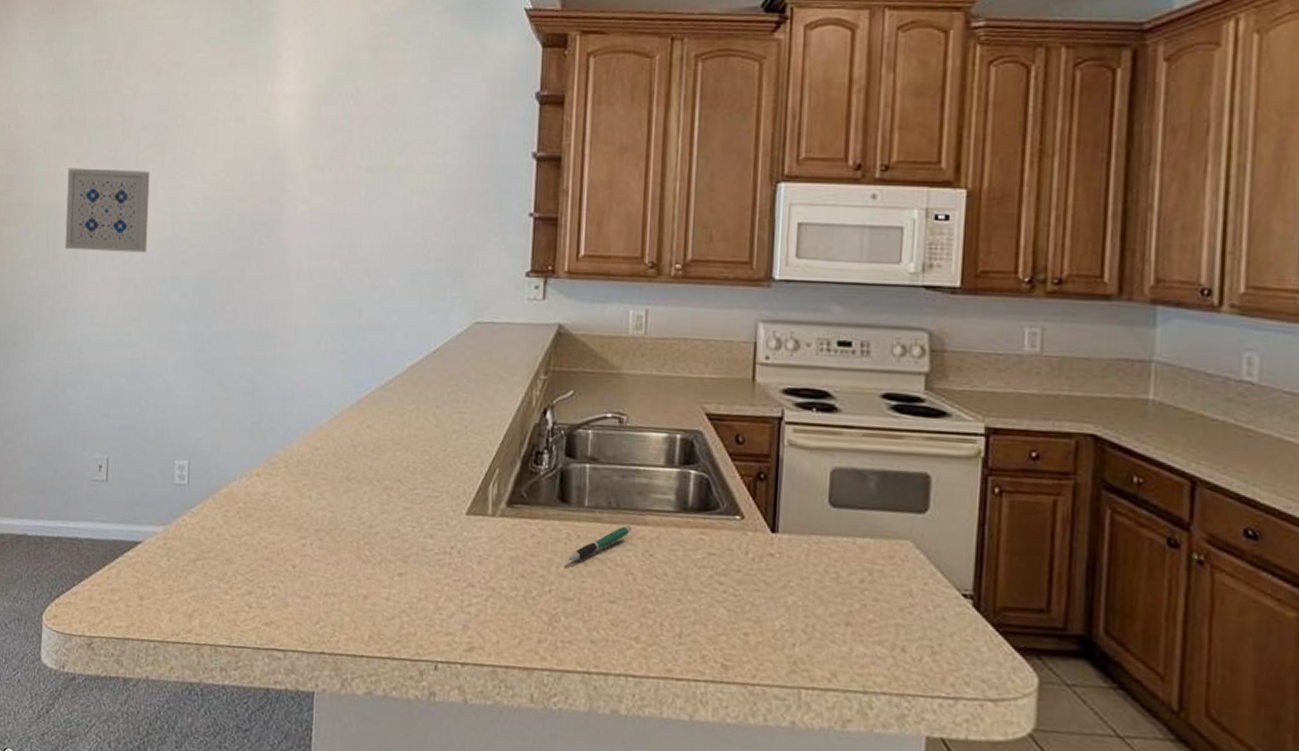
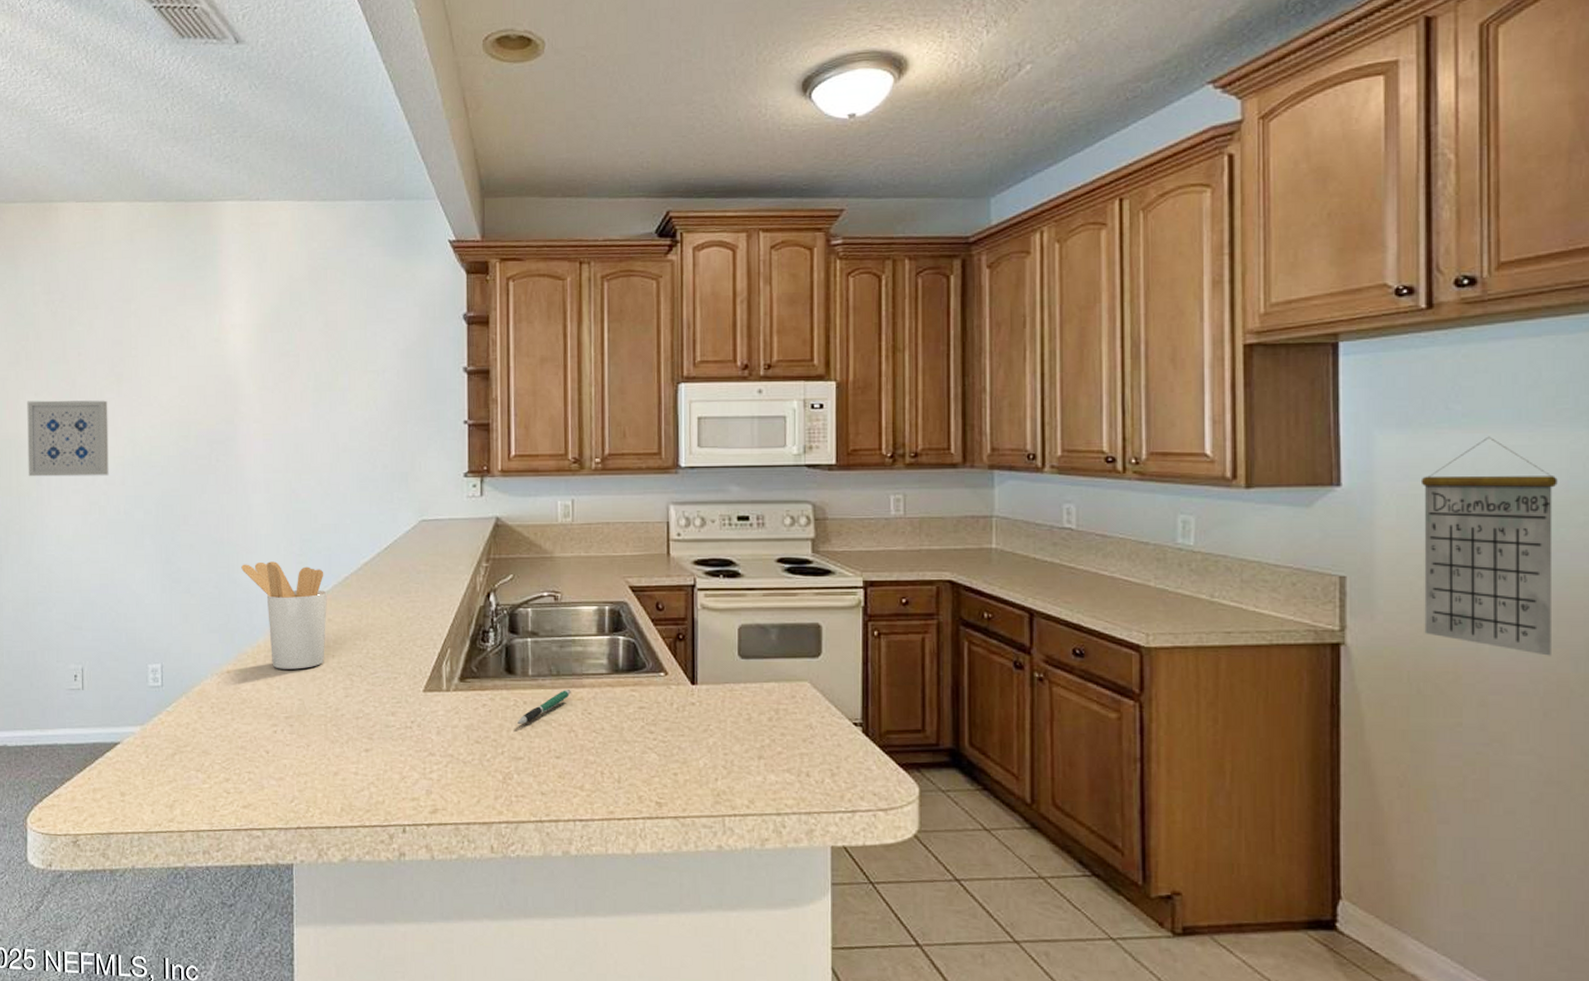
utensil holder: none [278,357,369,479] -> present [241,561,328,670]

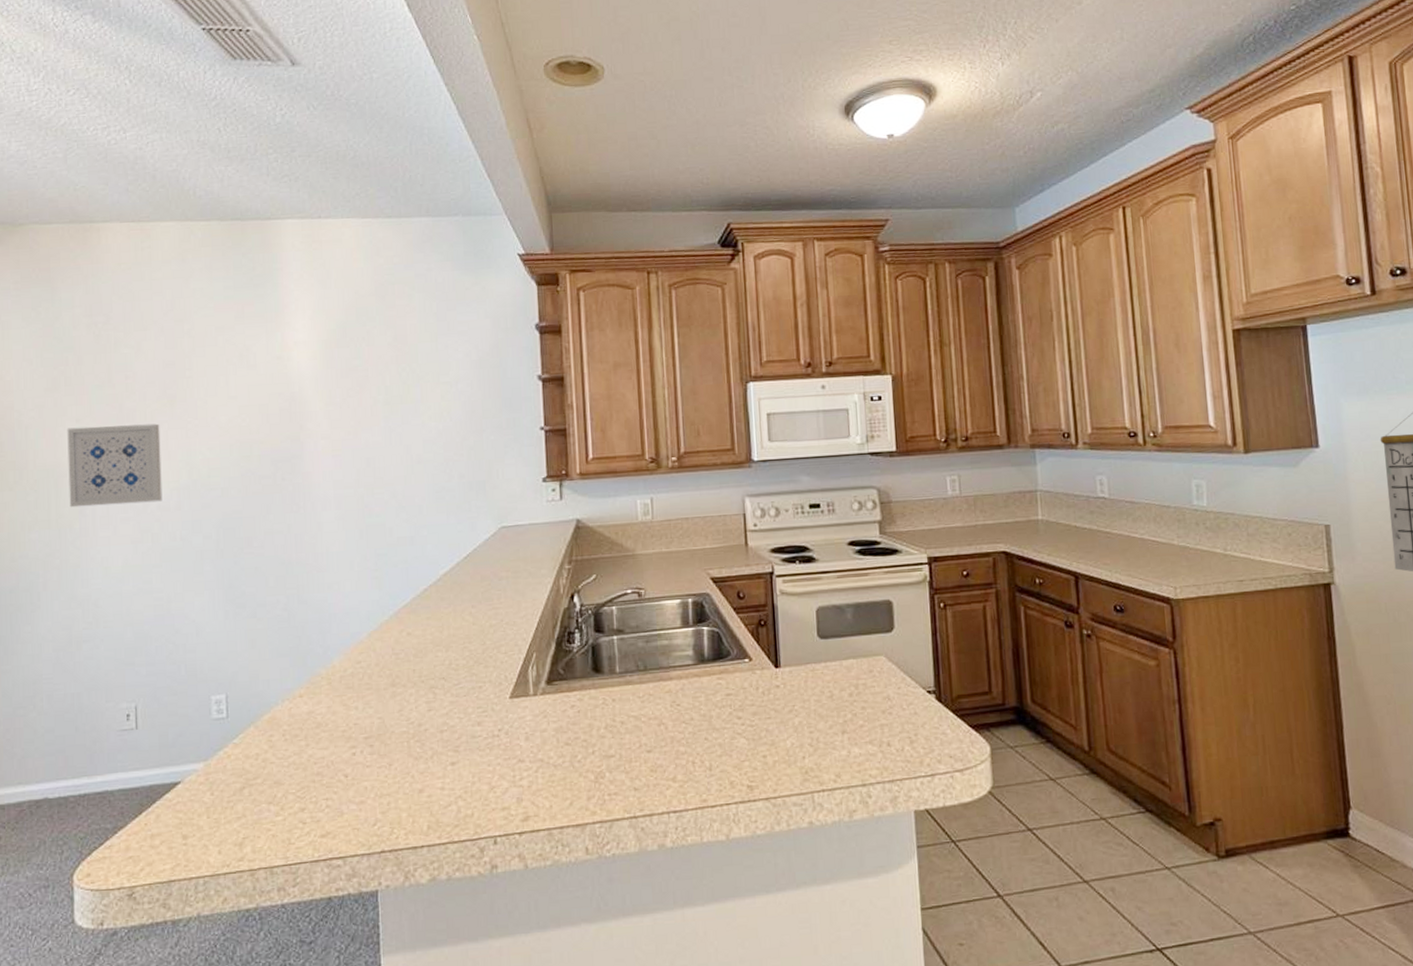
utensil holder: present [241,561,328,670] -> none [312,578,406,689]
pen: present [518,690,571,724] -> none [607,683,659,722]

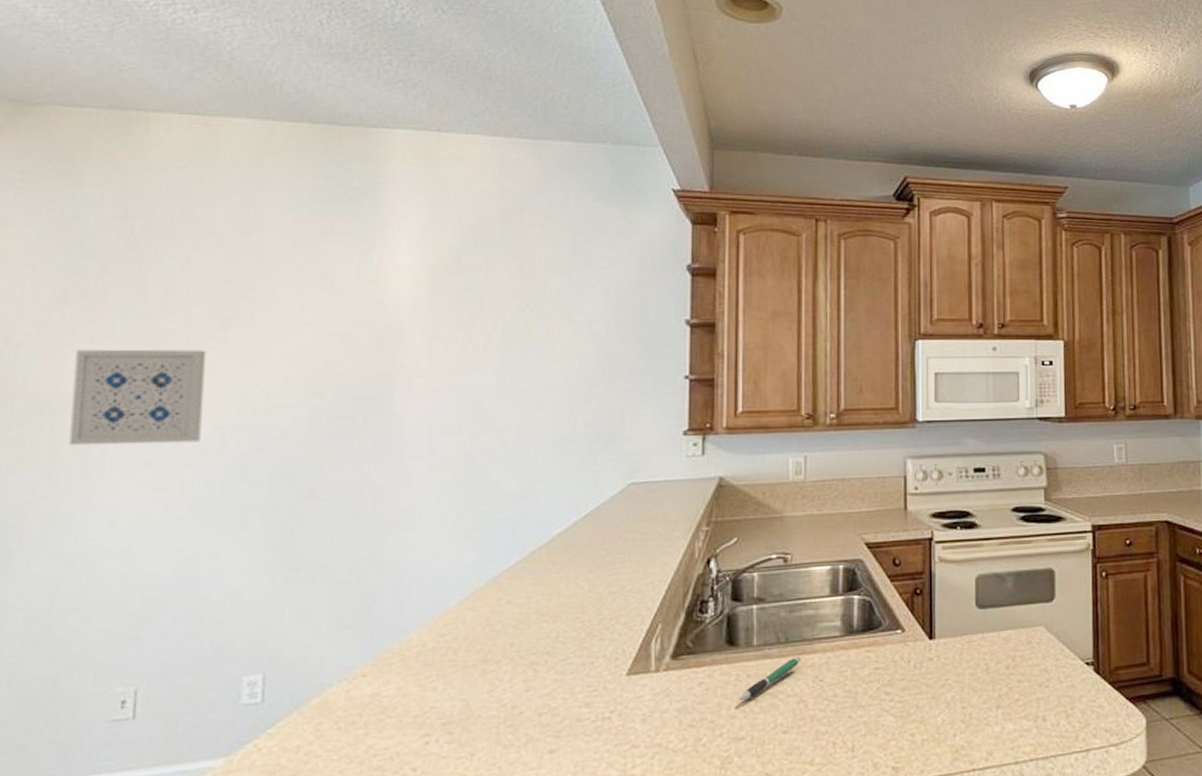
pen: none [607,683,659,722] -> present [739,657,801,700]

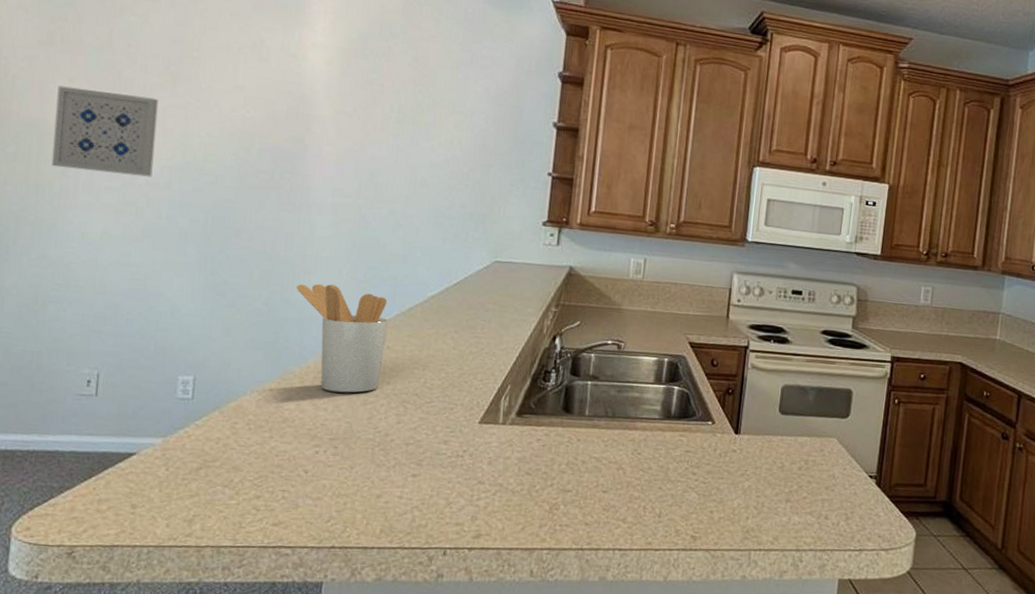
utensil holder: none [390,538,508,666] -> present [296,284,390,393]
pen: present [739,657,801,700] -> none [569,431,624,460]

